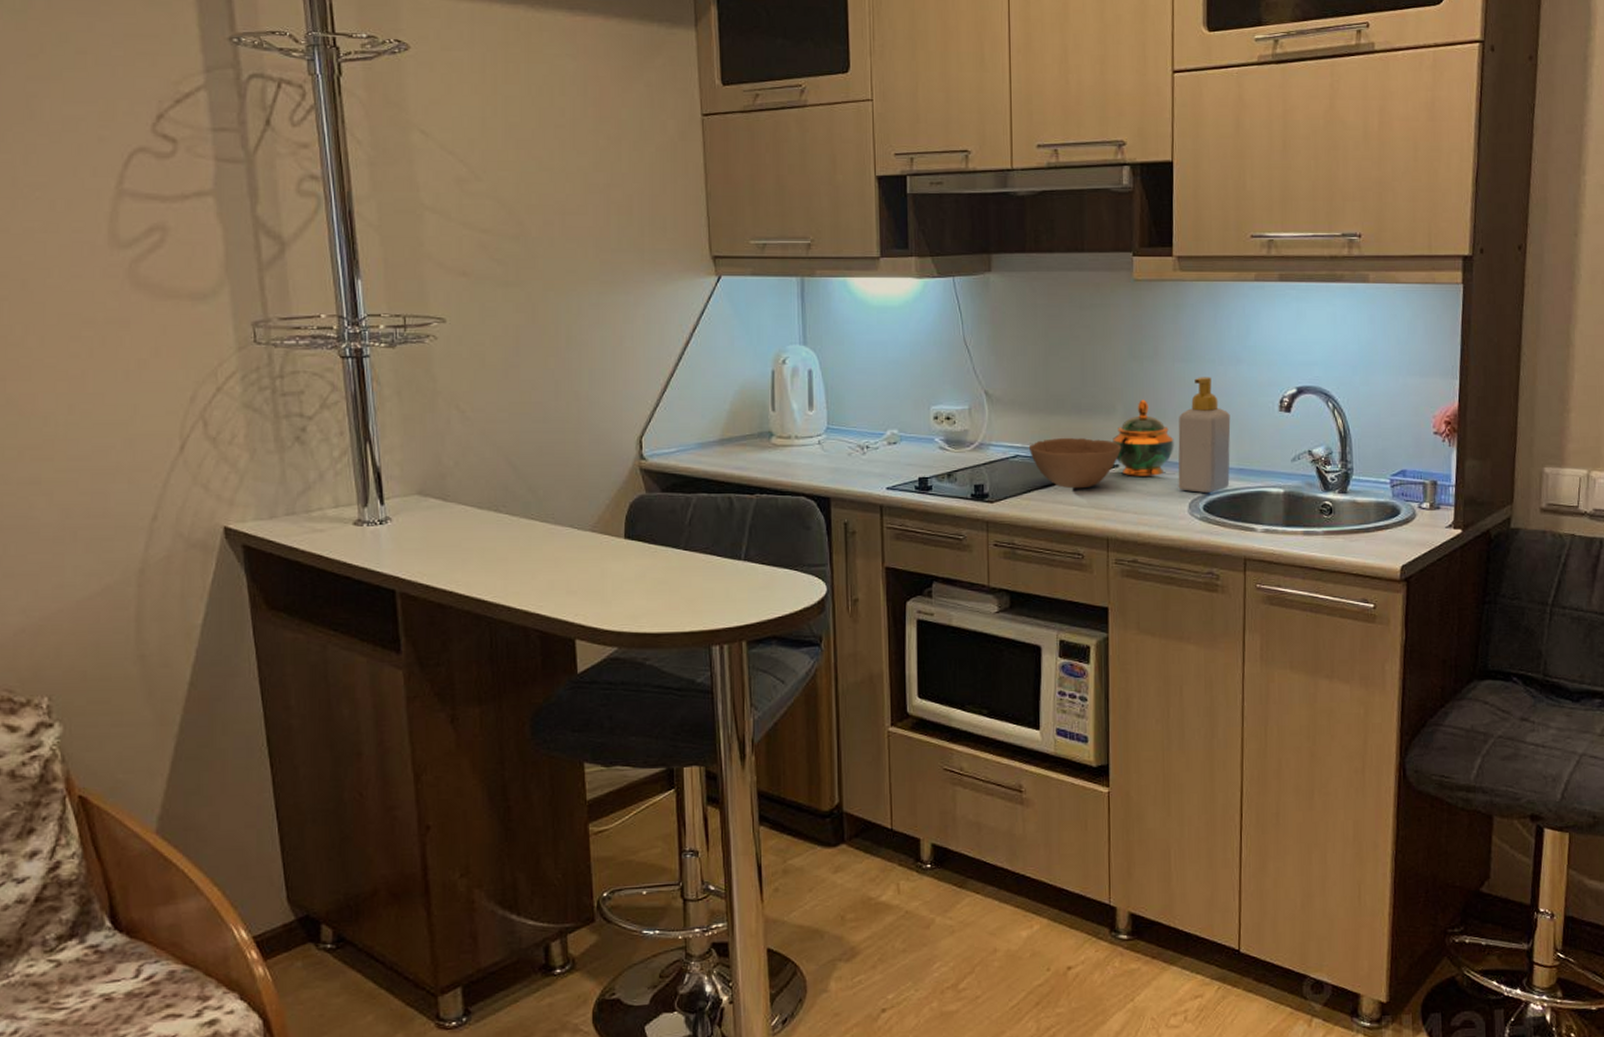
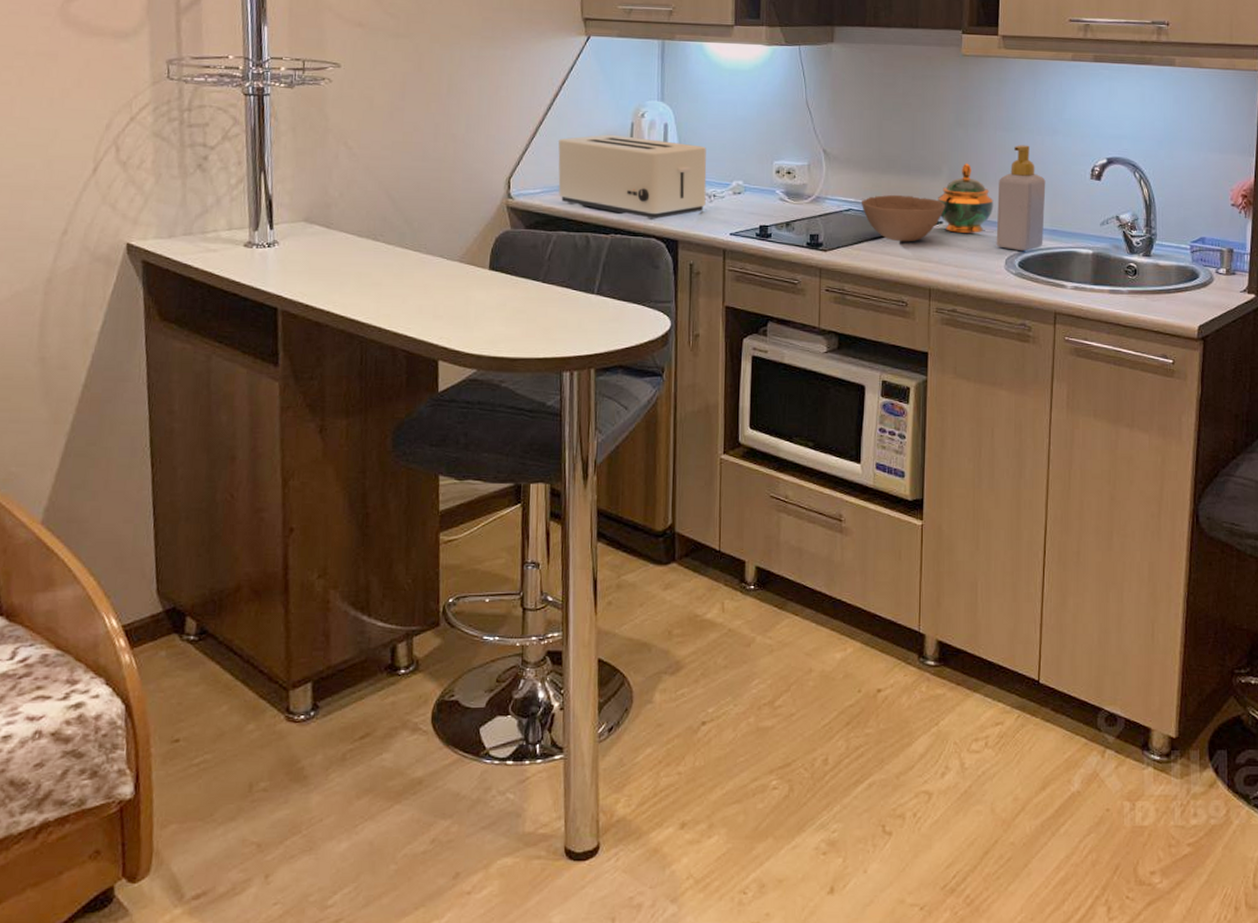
toaster: none [693,384,858,476] -> present [558,134,707,220]

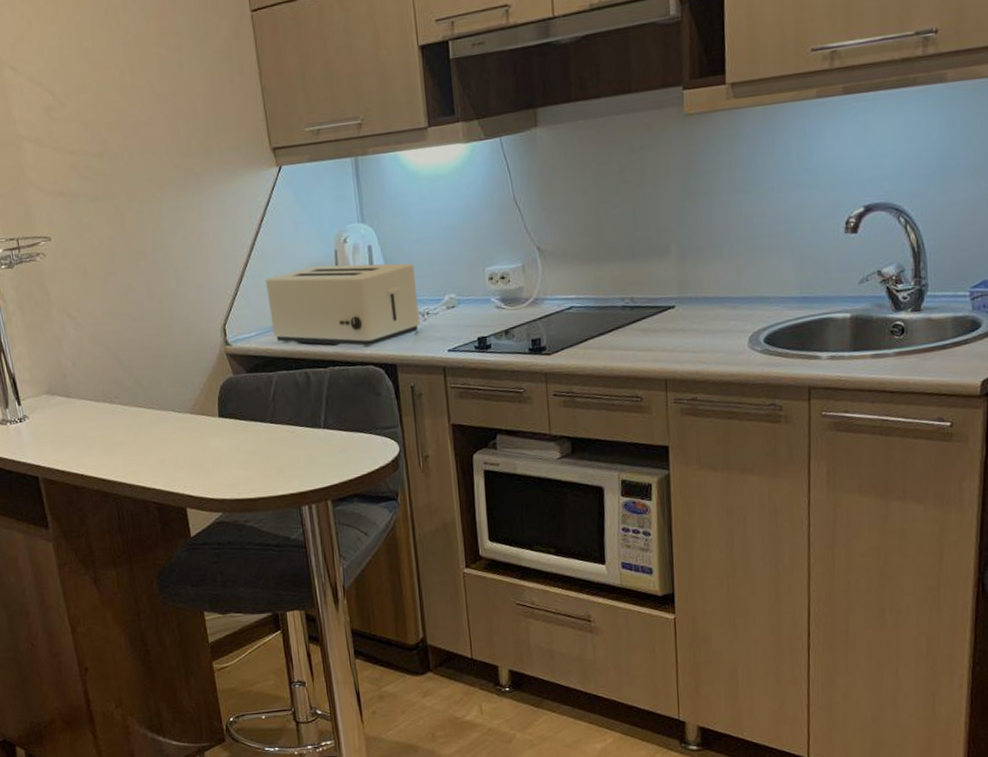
bowl: present [861,194,946,242] -> none [583,282,678,335]
decorative jar: present [937,163,994,233] -> none [666,237,732,316]
soap bottle: present [996,145,1046,252] -> none [736,206,792,326]

